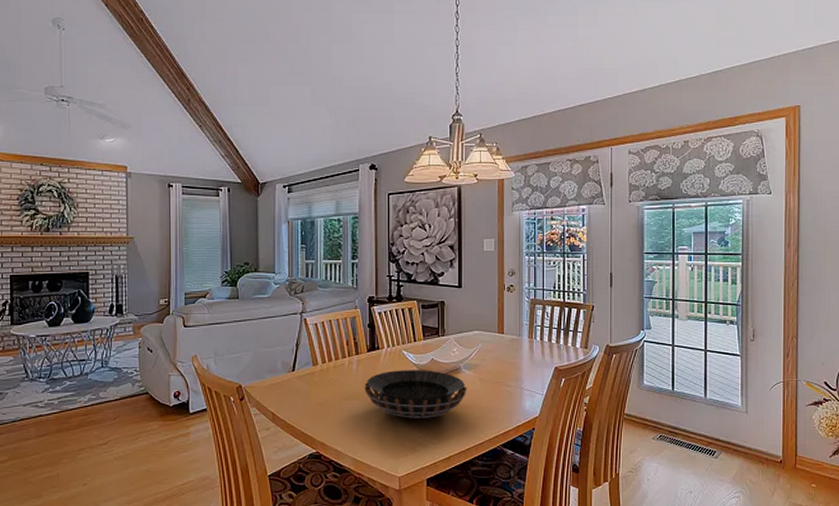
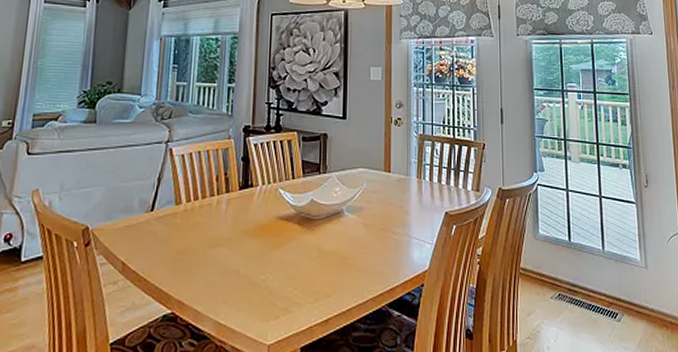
decorative bowl: present [364,370,467,418] -> none [233,212,350,271]

